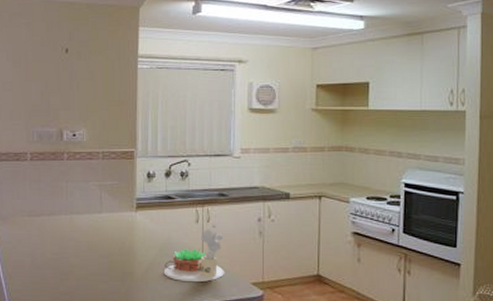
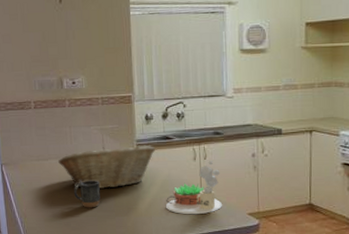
fruit basket: none [50,204,156,251] -> present [57,145,155,190]
mug: none [66,239,94,271] -> present [74,180,101,208]

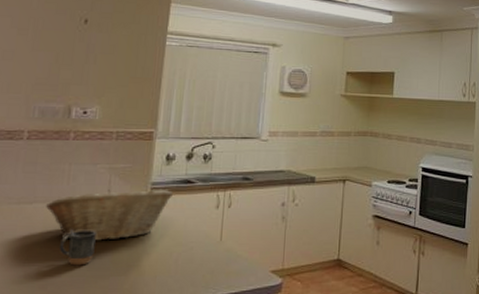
succulent plant: present [165,161,223,215] -> none [175,209,245,273]

